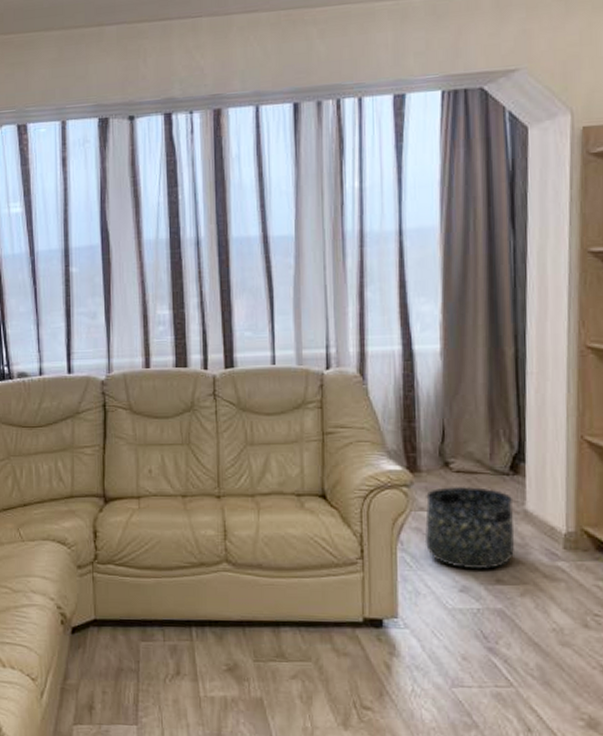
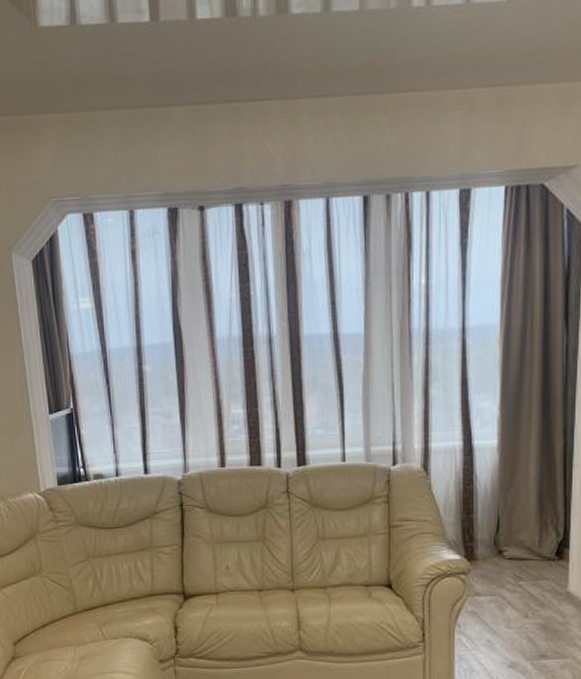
basket: present [424,486,515,569] -> none [479,571,558,646]

